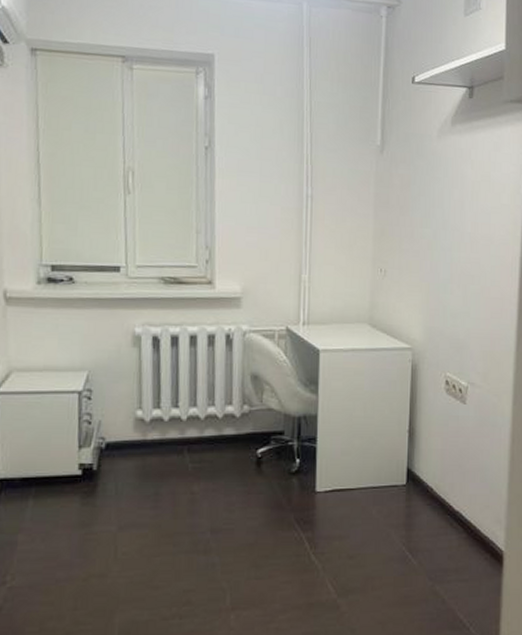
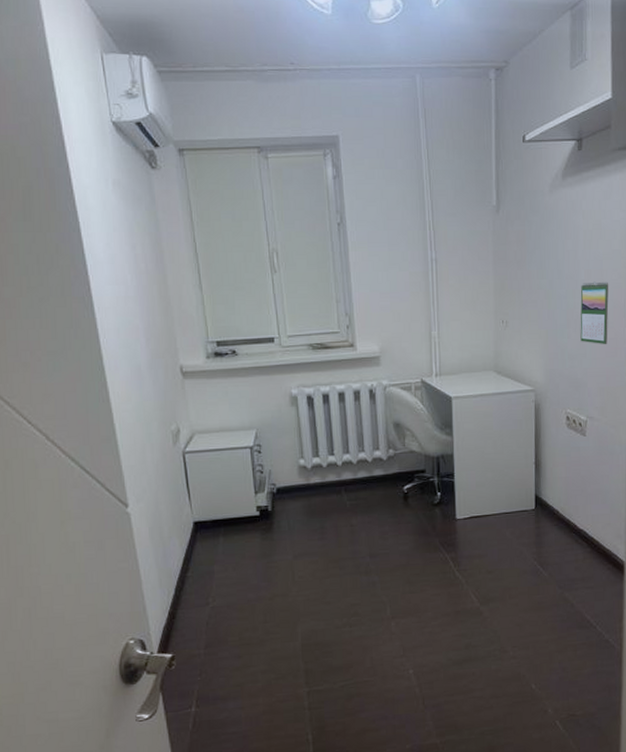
calendar: none [464,235,495,305] -> present [580,281,609,345]

